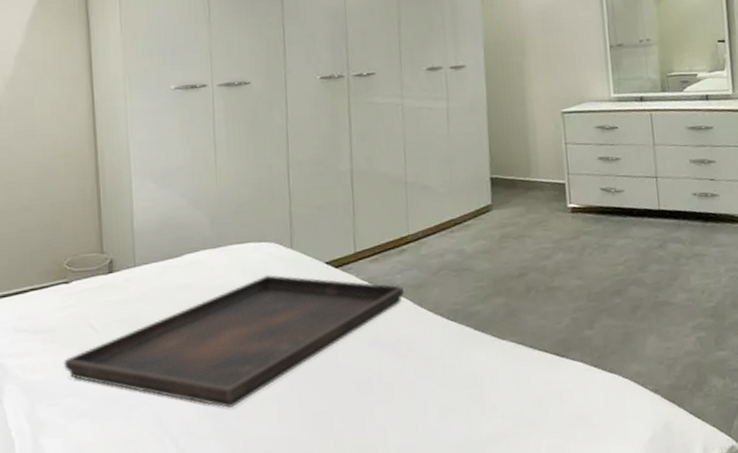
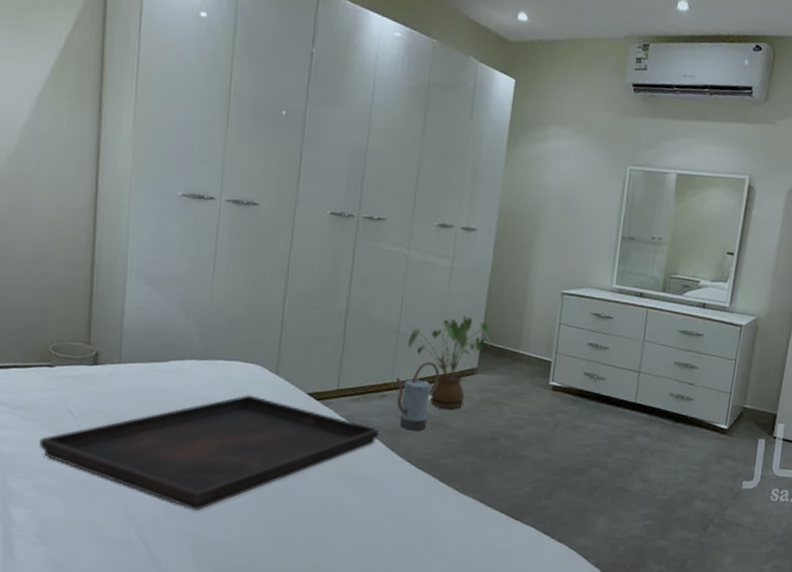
watering can: none [411,206,455,282] -> present [396,361,440,431]
house plant: none [417,153,501,253] -> present [408,316,492,409]

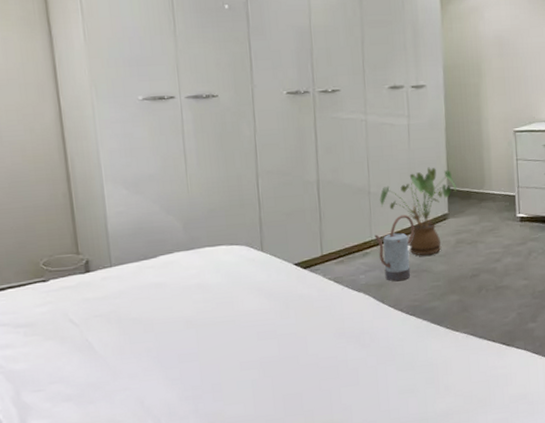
serving tray: present [38,394,380,511] -> none [45,274,368,392]

